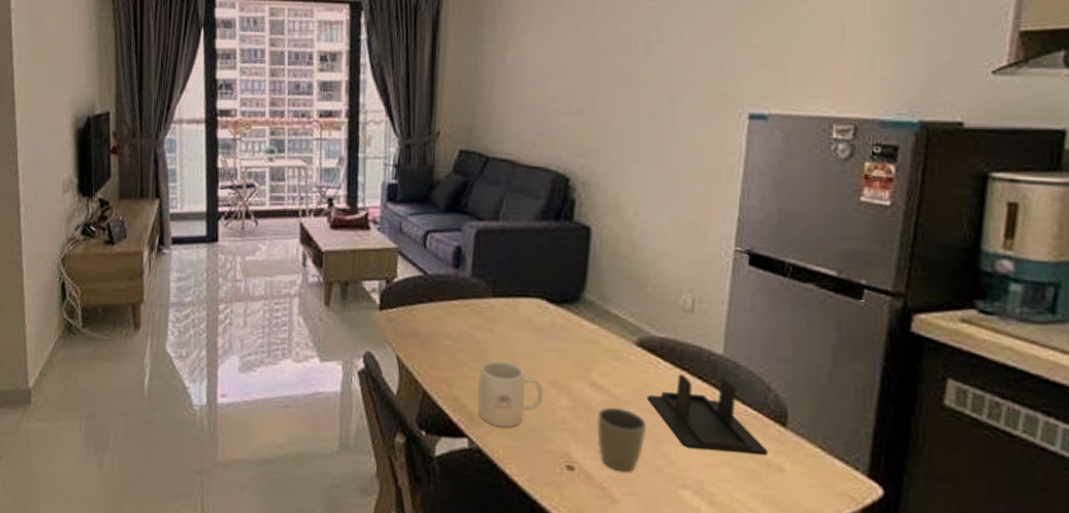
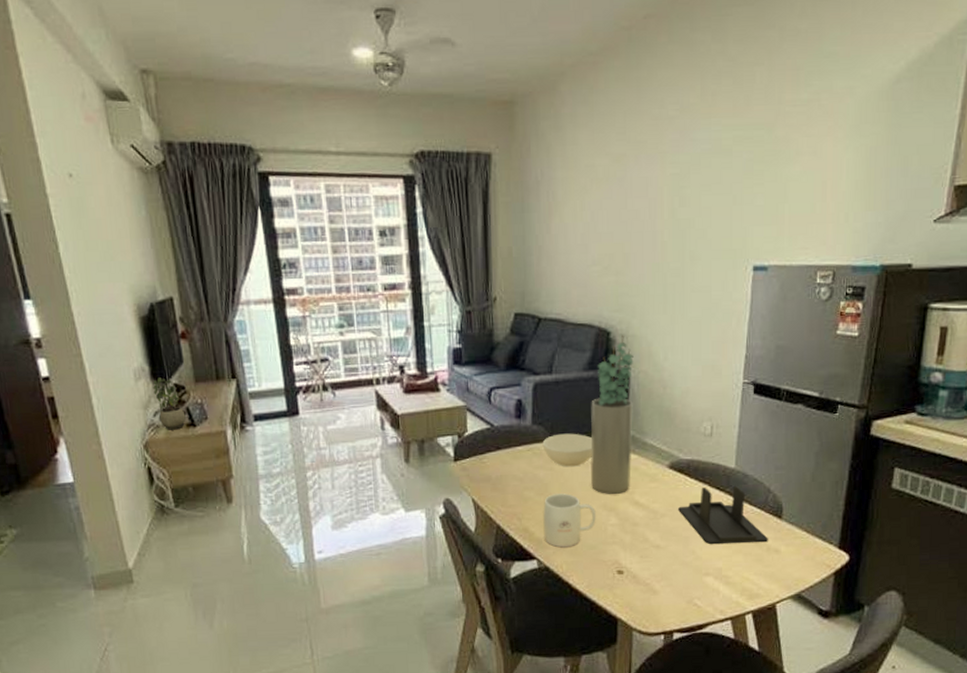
potted plant: none [78,191,106,246] -> present [153,378,186,430]
bowl: none [482,290,543,331] -> present [542,433,593,467]
vase: none [539,182,597,370] -> present [590,335,634,494]
cup: present [597,407,647,472] -> none [640,520,679,570]

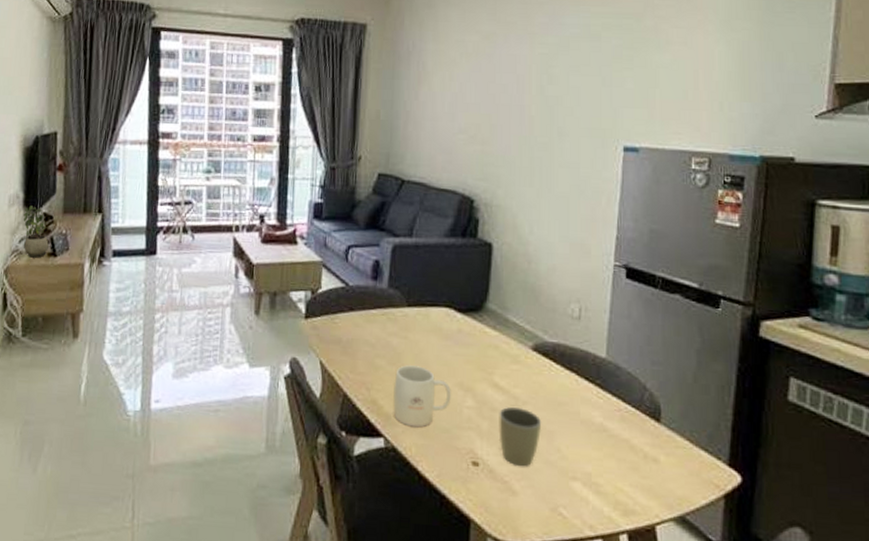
bowl: present [542,433,593,467] -> none [397,300,451,338]
vase: present [590,335,634,494] -> none [447,204,497,373]
cup: none [640,520,679,570] -> present [498,407,542,467]
napkin holder: present [678,485,768,544] -> none [542,375,645,447]

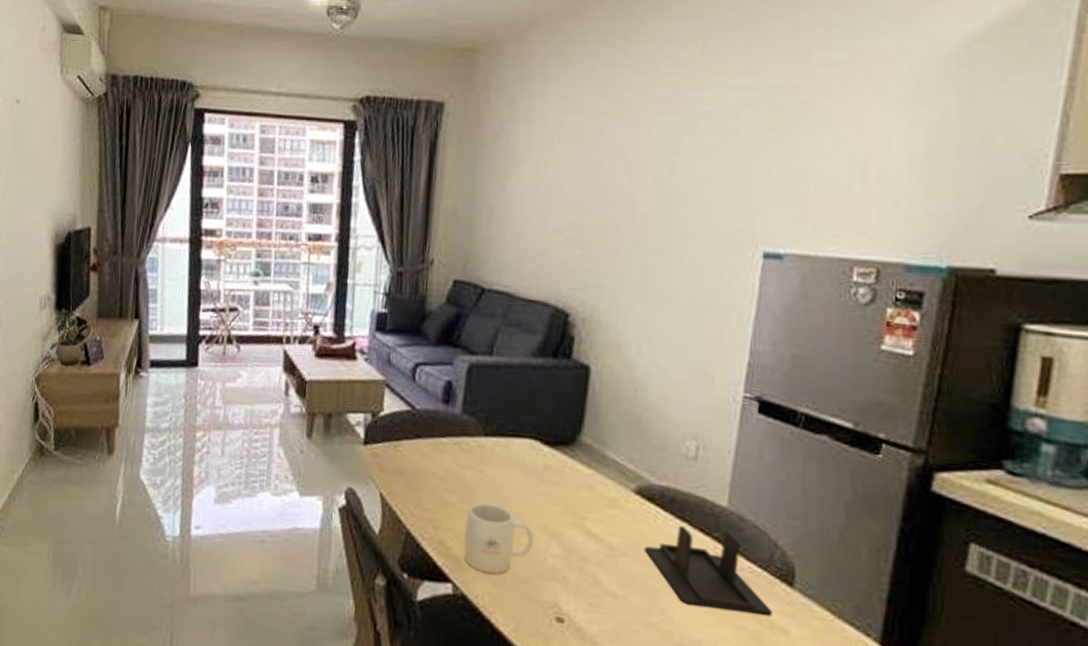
cup: present [498,407,542,467] -> none [589,557,643,627]
napkin holder: none [542,375,645,447] -> present [645,525,772,615]

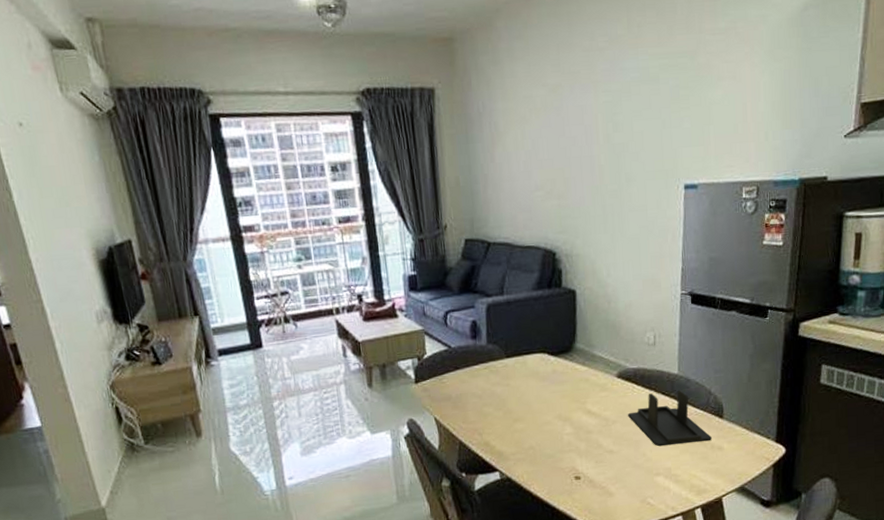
potted plant: present [55,309,82,366] -> none [116,319,151,370]
mug: present [463,503,535,575] -> none [502,407,553,459]

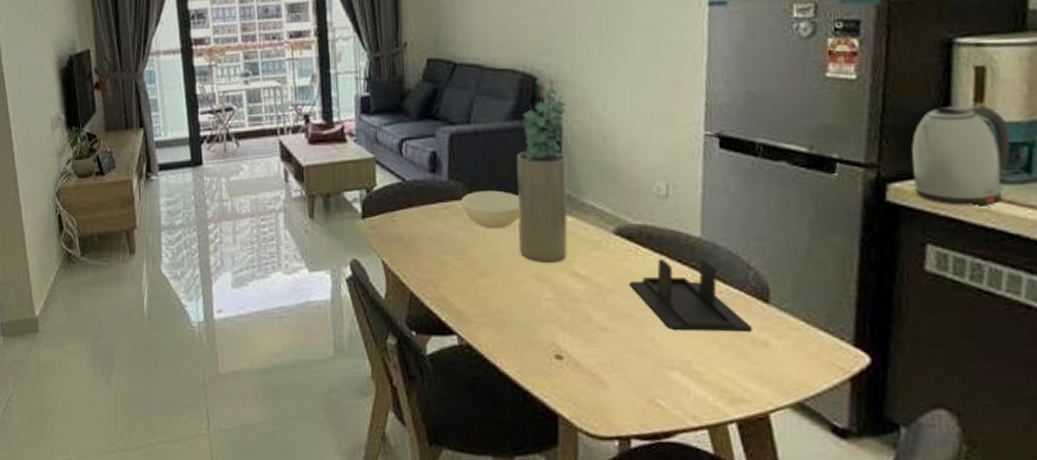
potted plant: none [116,319,151,370] -> present [67,126,95,178]
bowl: none [498,349,545,382] -> present [460,190,520,229]
vase: none [541,255,583,406] -> present [516,80,569,262]
kettle: none [815,262,874,336] -> present [912,105,1010,207]

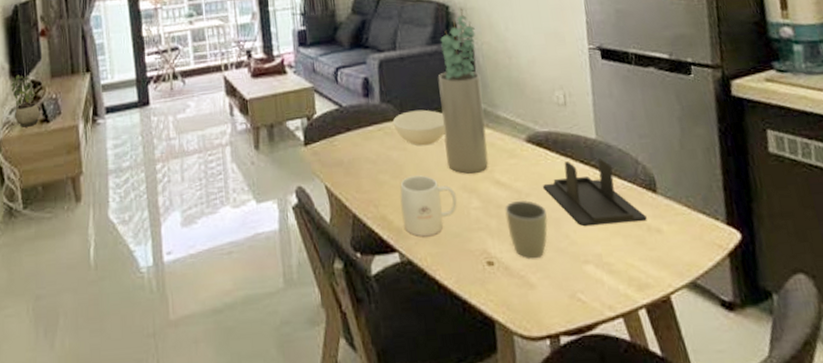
mug: none [463,259,528,323] -> present [399,175,458,237]
cup: none [581,297,632,358] -> present [504,200,548,260]
kettle: present [912,105,1010,207] -> none [743,12,813,96]

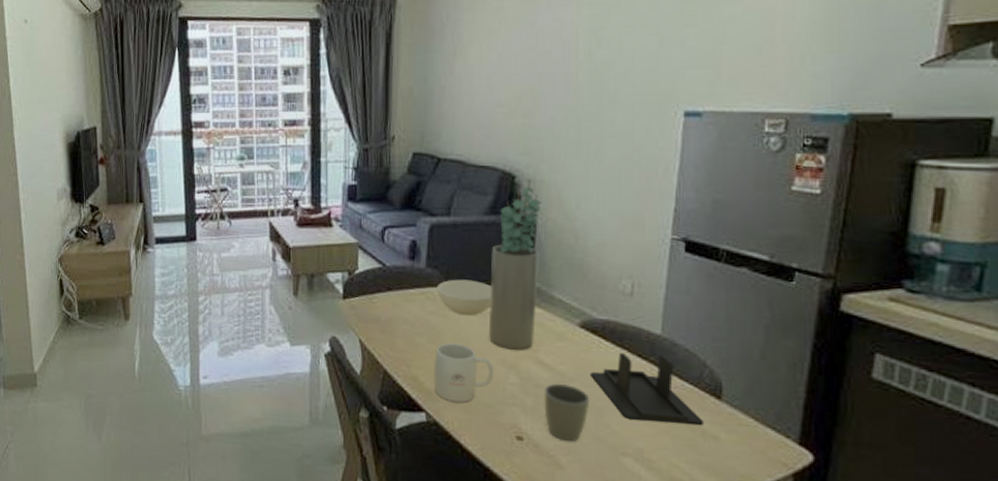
potted plant: present [11,75,40,127] -> none [72,198,97,247]

